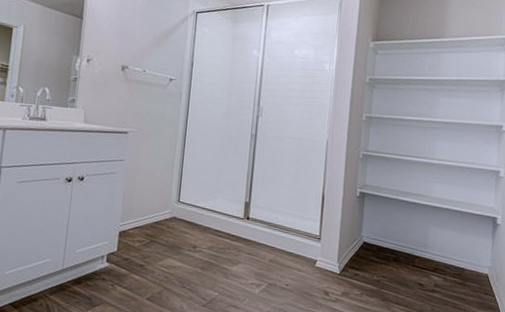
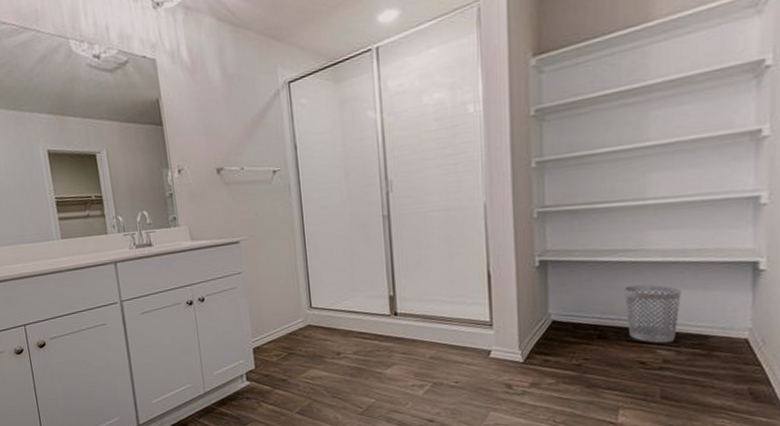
wastebasket: none [413,222,450,271] -> present [624,284,682,343]

